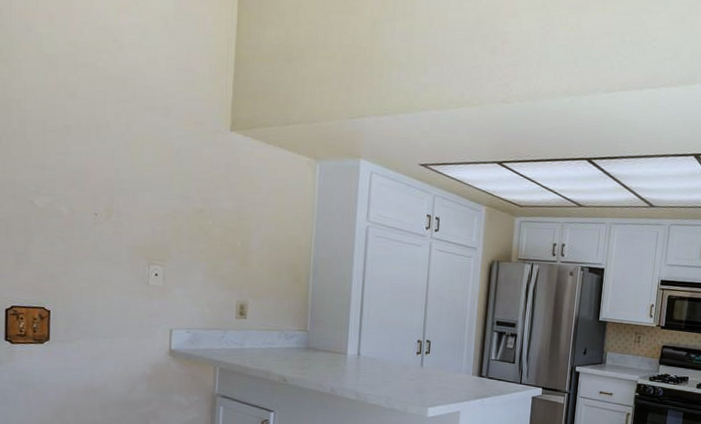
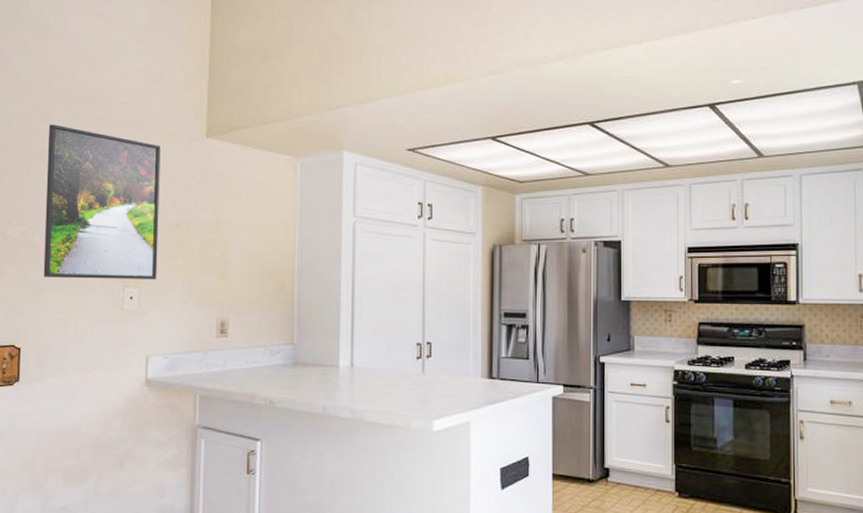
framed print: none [71,100,186,261] -> present [43,124,161,280]

